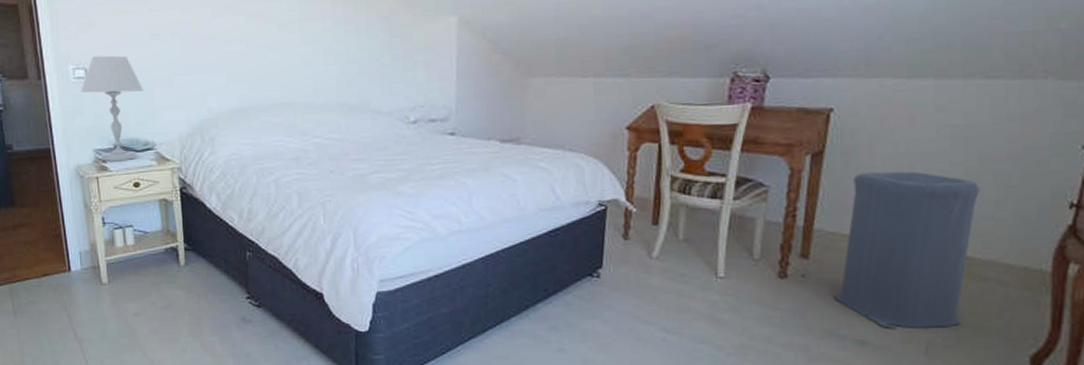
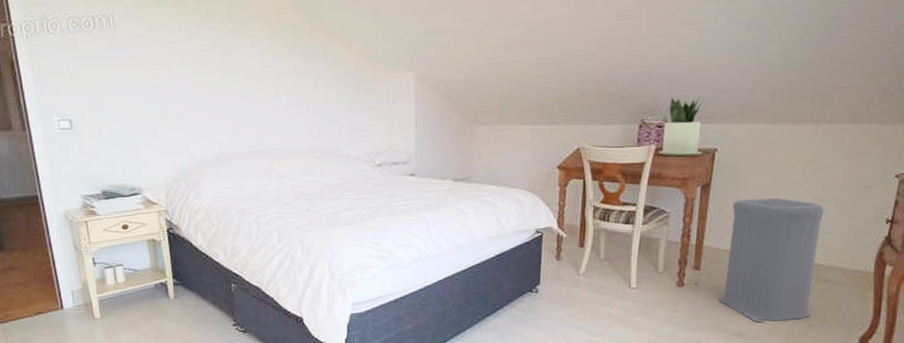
table lamp: present [81,55,143,162] -> none [66,107,128,207]
planter: none [755,45,815,118] -> present [658,97,704,157]

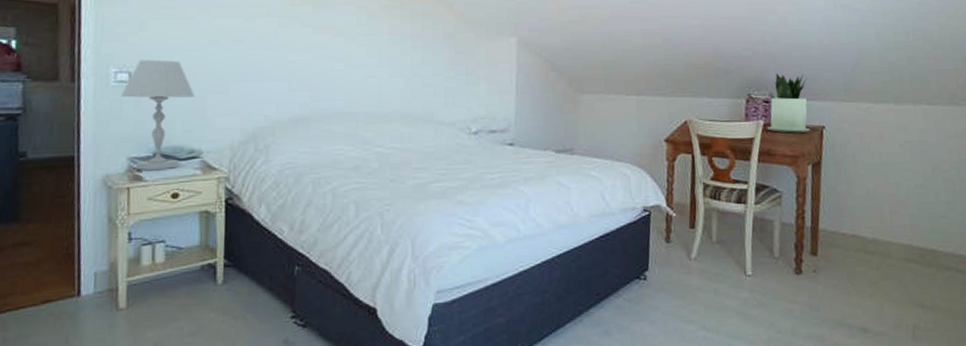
table lamp: none [66,107,128,207] -> present [121,60,195,171]
laundry basket: present [719,197,825,322] -> none [839,178,936,316]

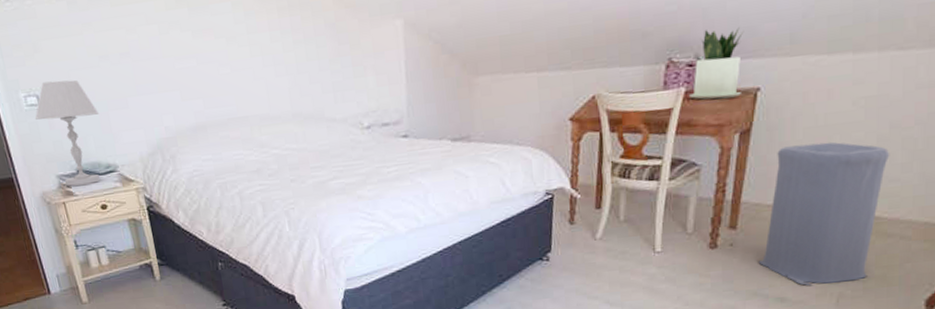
laundry basket: none [839,178,936,316] -> present [758,142,890,286]

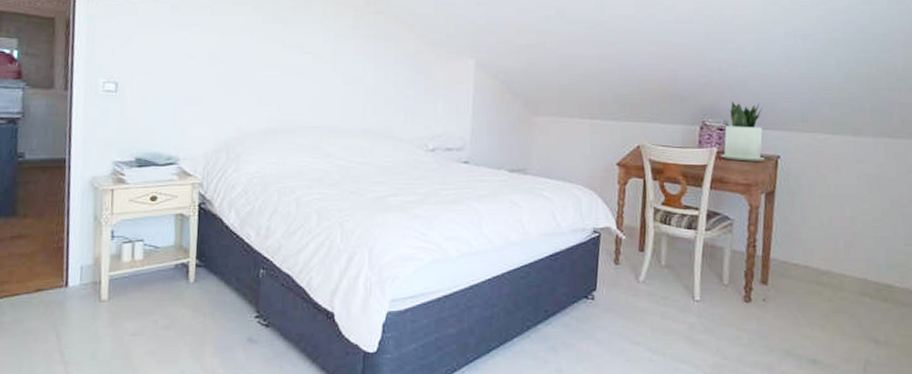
table lamp: present [35,80,101,187] -> none [108,72,174,175]
laundry basket: present [758,142,890,286] -> none [789,210,894,348]

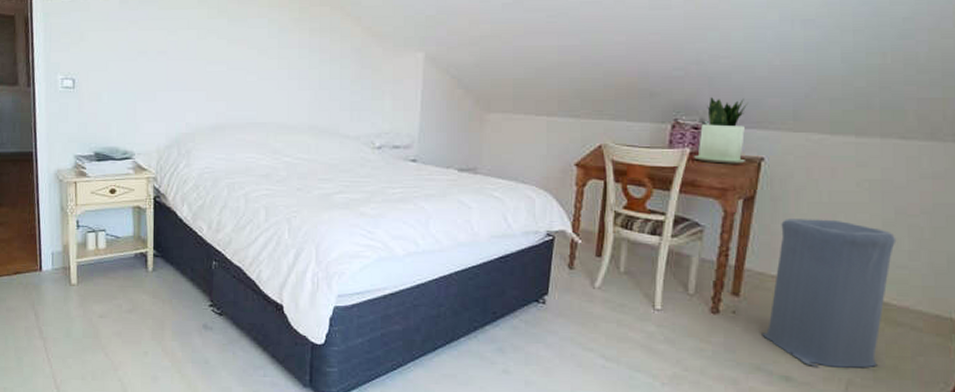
laundry basket: none [789,210,894,348] -> present [762,219,897,368]

